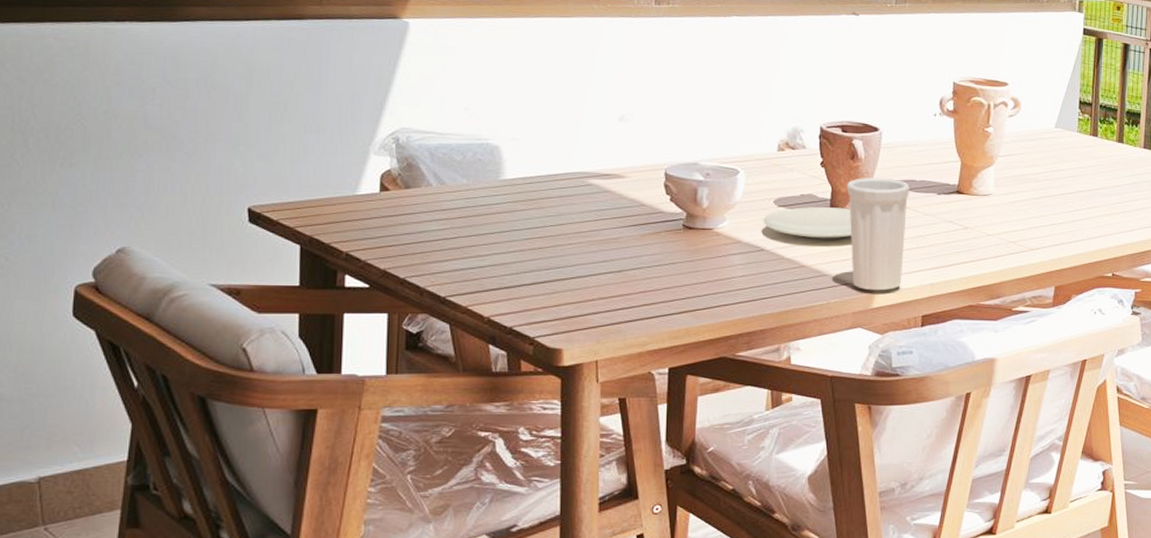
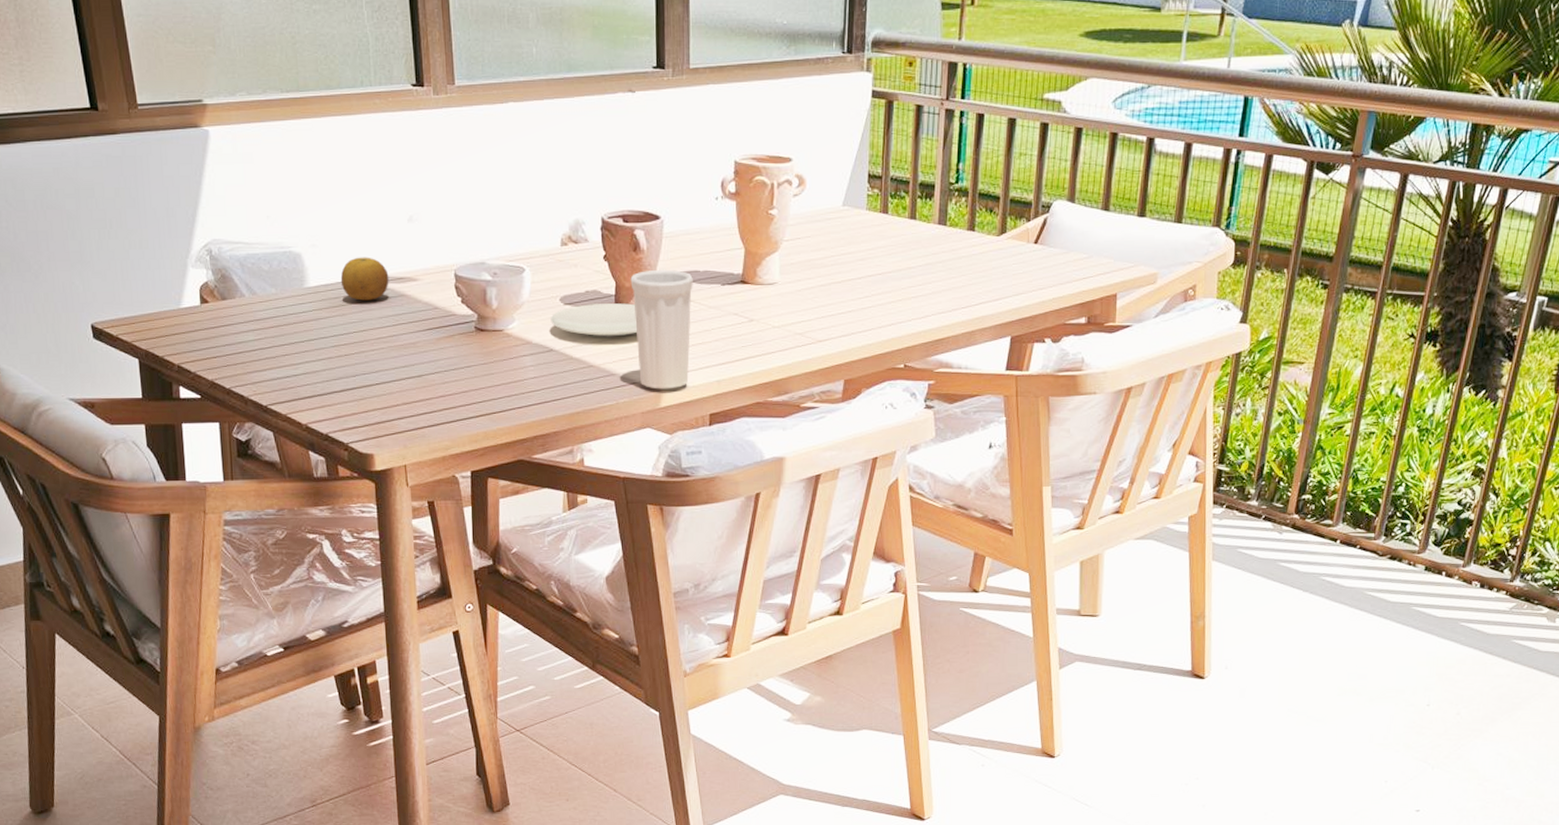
fruit: none [541,152,594,195] -> present [340,257,389,301]

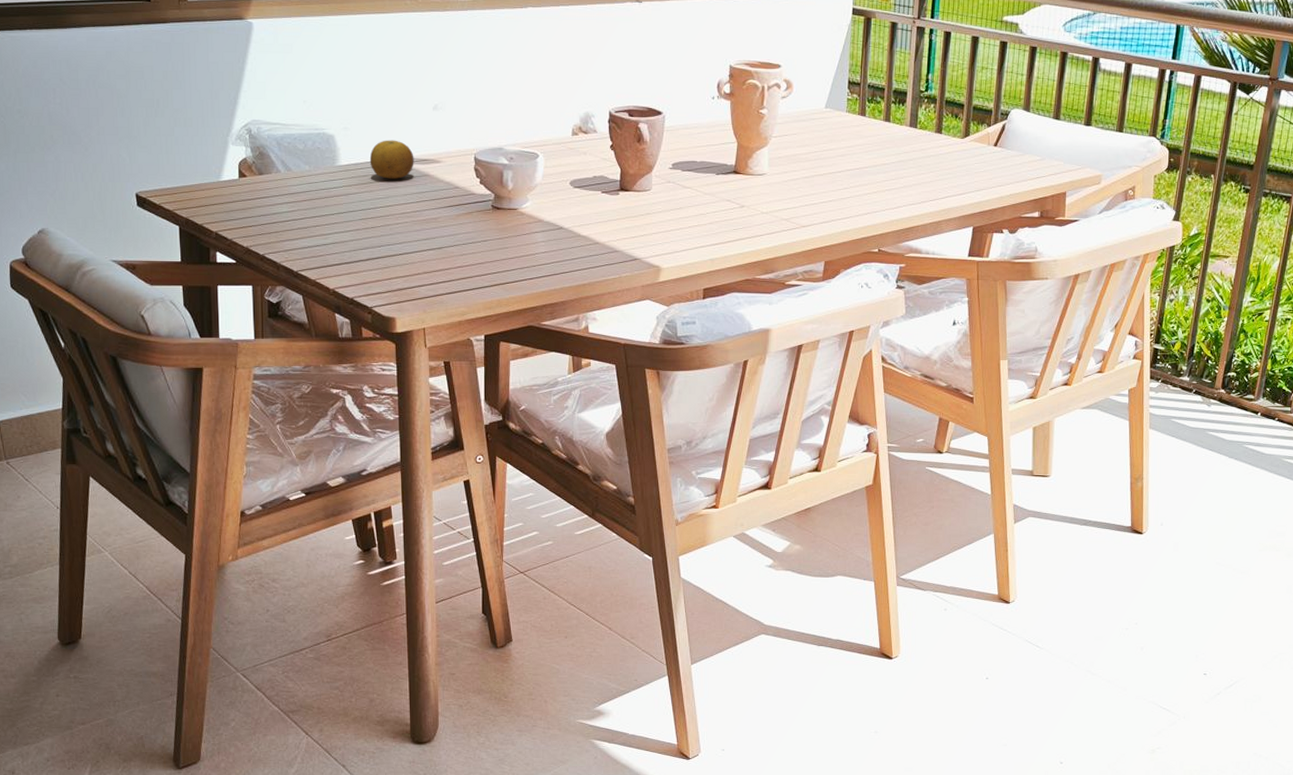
plate: present [550,303,638,337] -> none [561,188,640,218]
cup: present [630,269,693,389] -> none [634,159,691,266]

